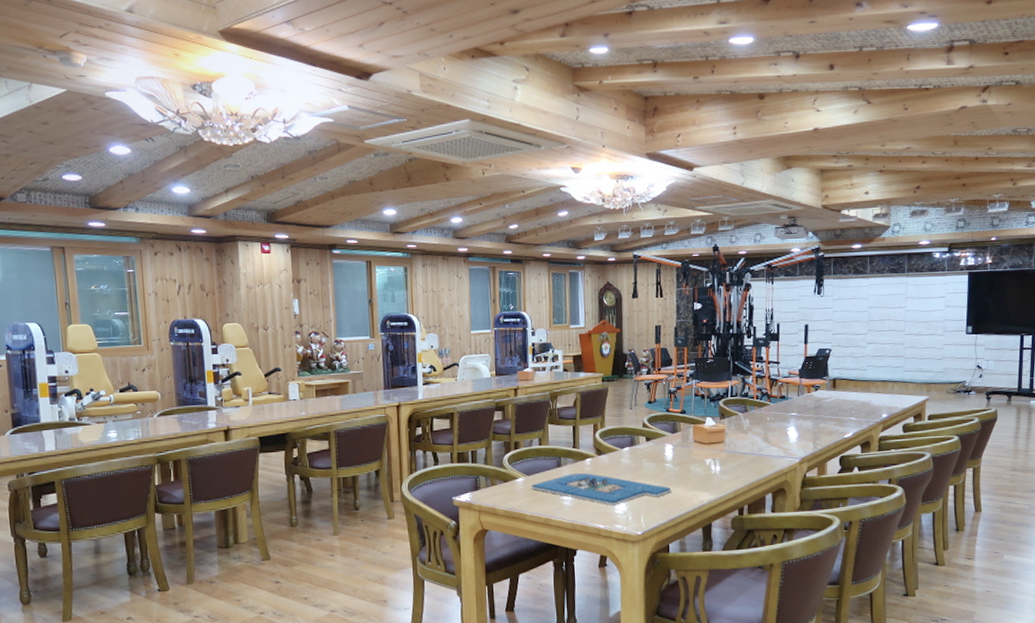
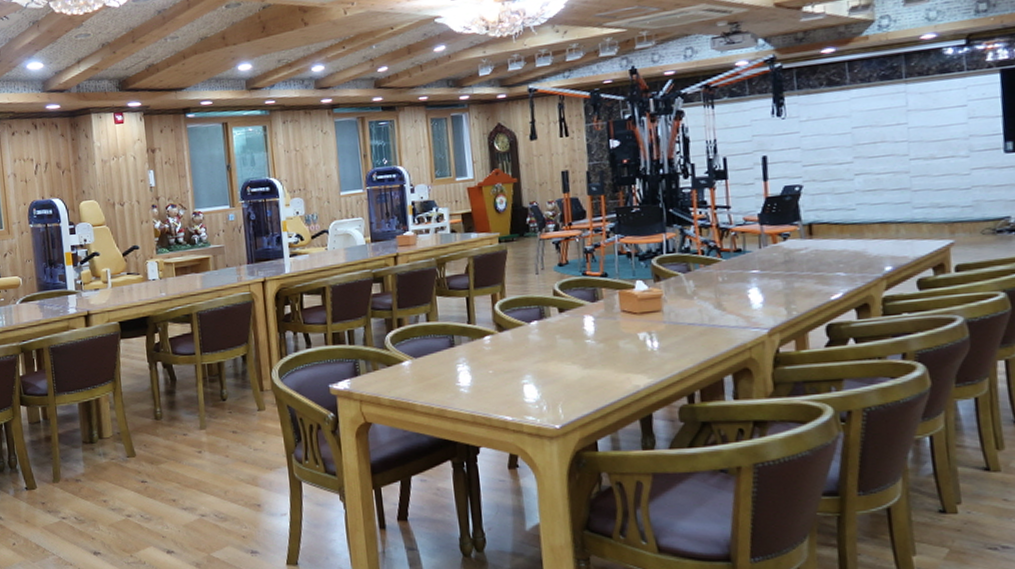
board game: present [531,473,673,505] -> none [419,353,598,393]

